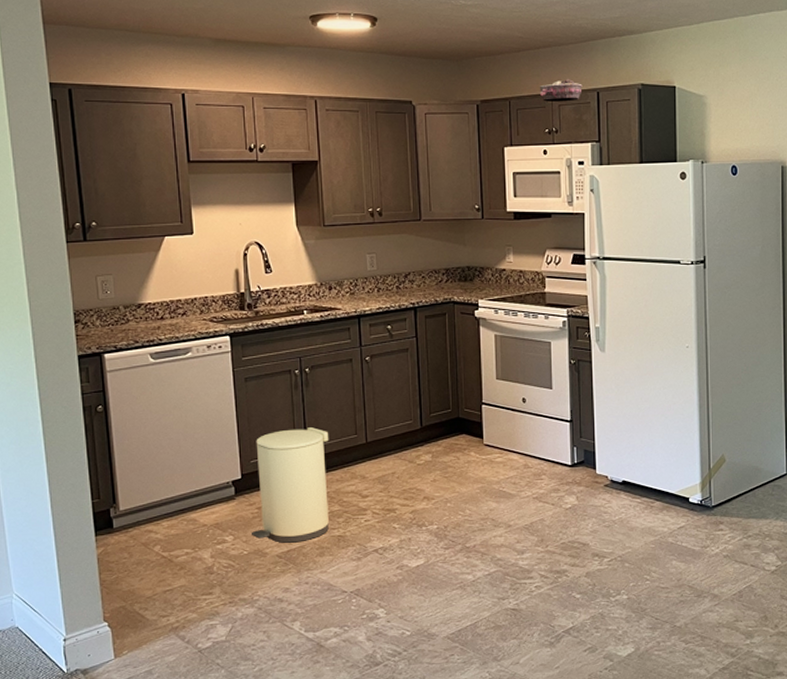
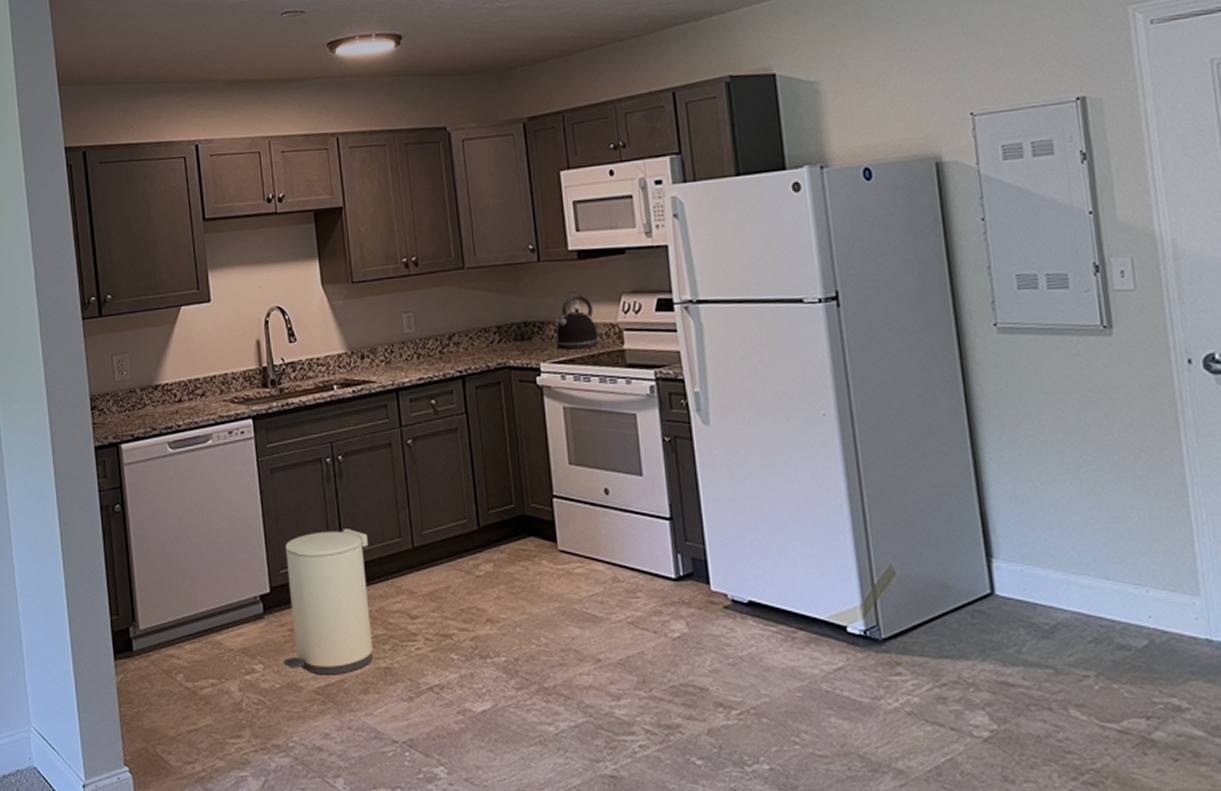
kettle: none [492,248,526,290] -> present [555,295,599,350]
decorative basket: present [539,78,583,102] -> none [598,79,653,111]

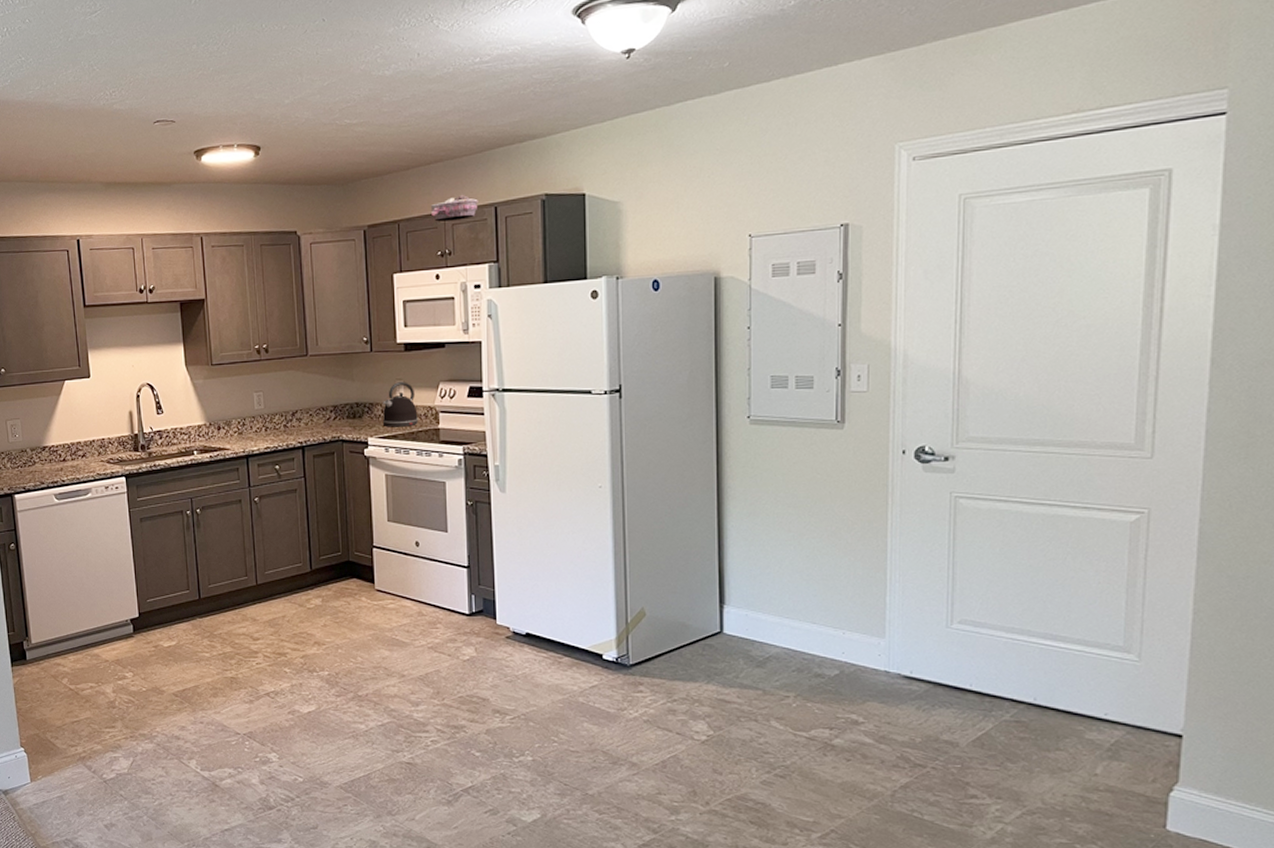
pedal bin: present [282,529,373,675] -> none [148,568,222,682]
decorative basket: none [598,79,653,111] -> present [430,194,478,222]

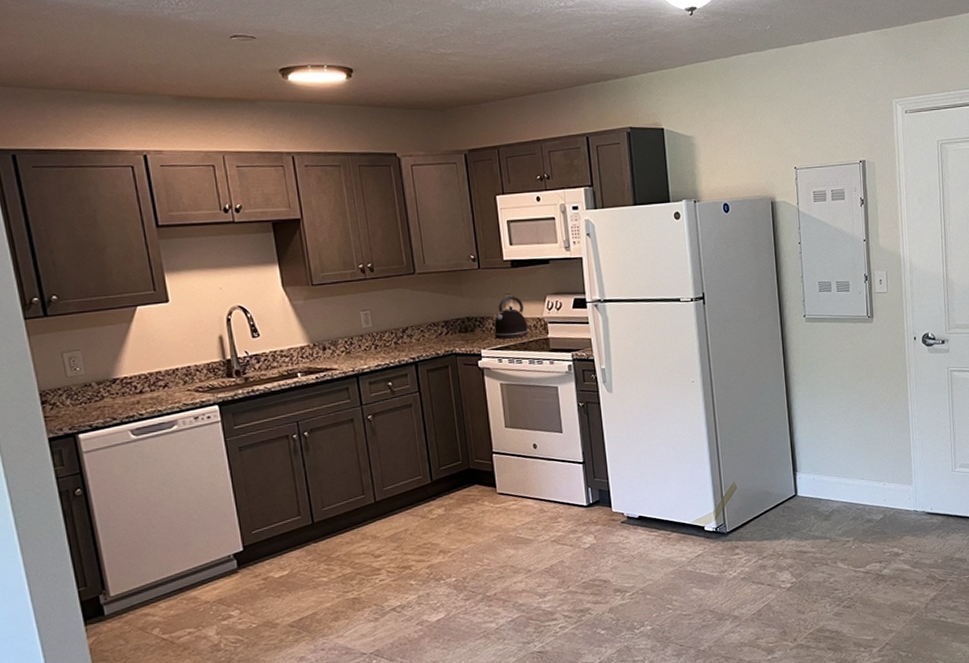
decorative basket: present [430,194,478,222] -> none [527,124,571,149]

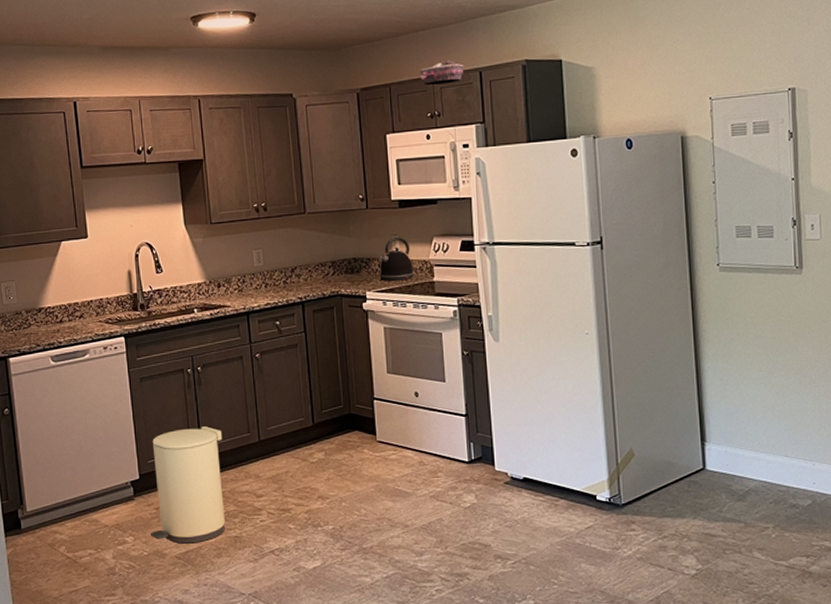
pedal bin: none [256,491,342,612] -> present [150,426,225,544]
decorative basket: none [527,124,571,149] -> present [419,59,464,85]

